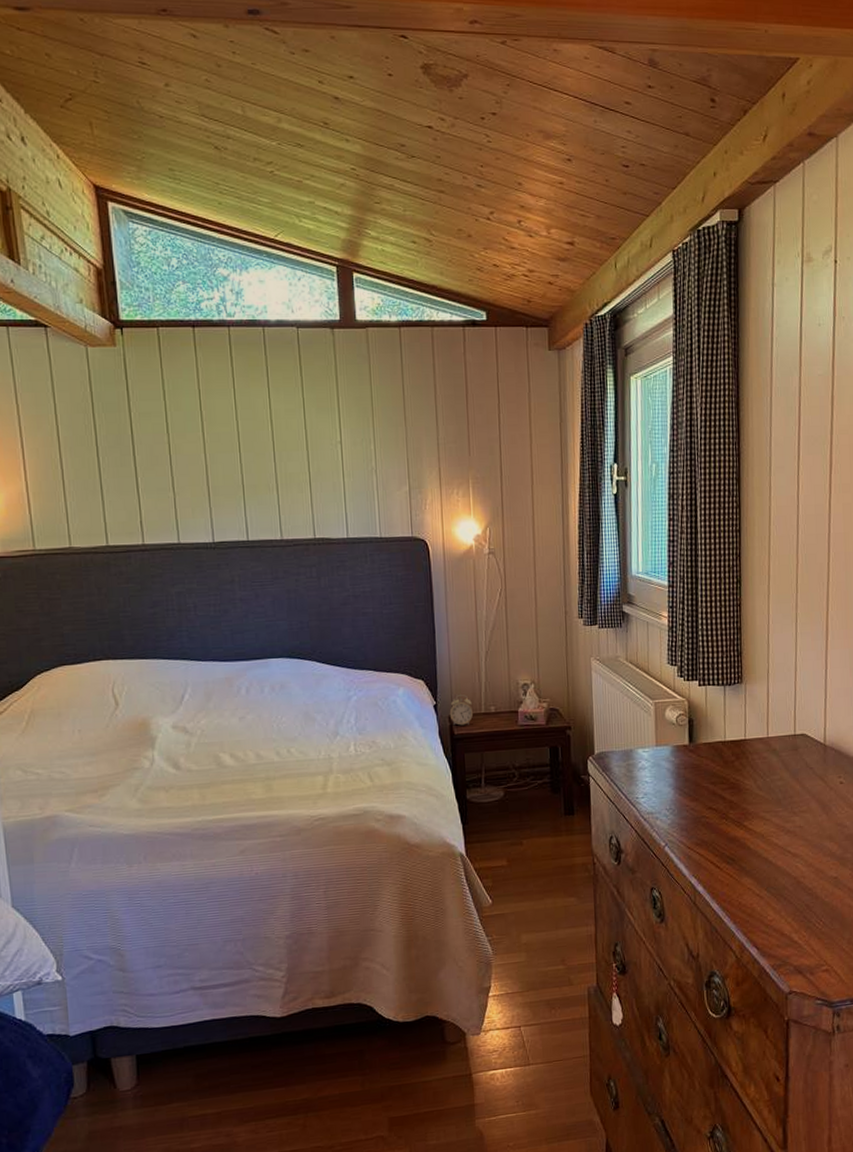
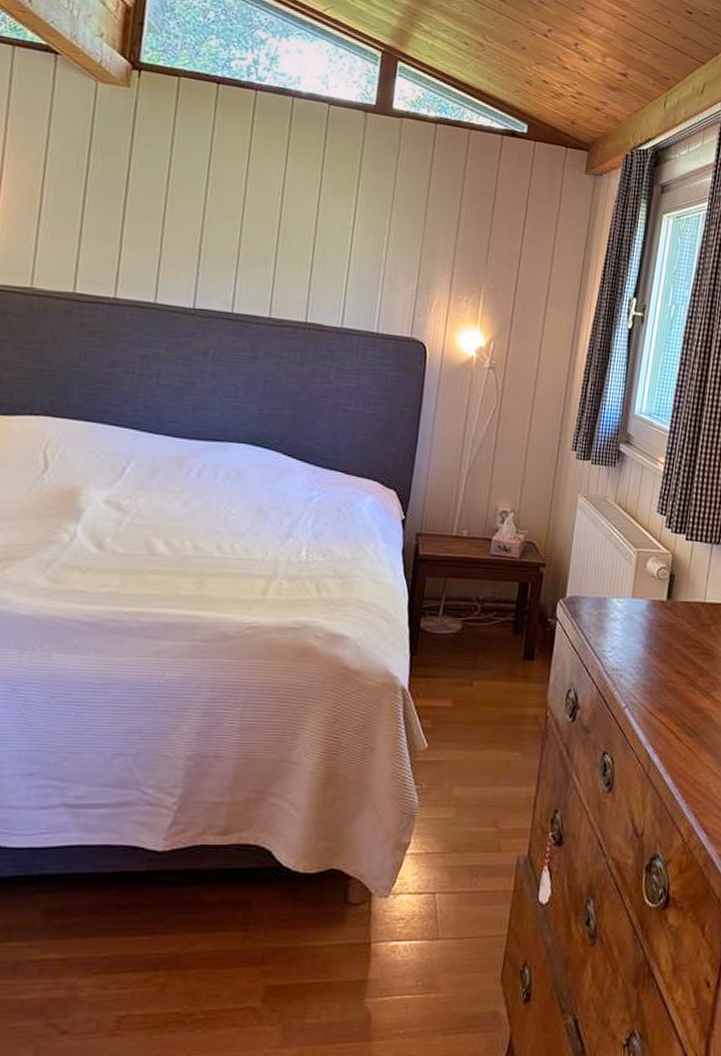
alarm clock: present [449,694,474,726] -> none [417,512,444,547]

